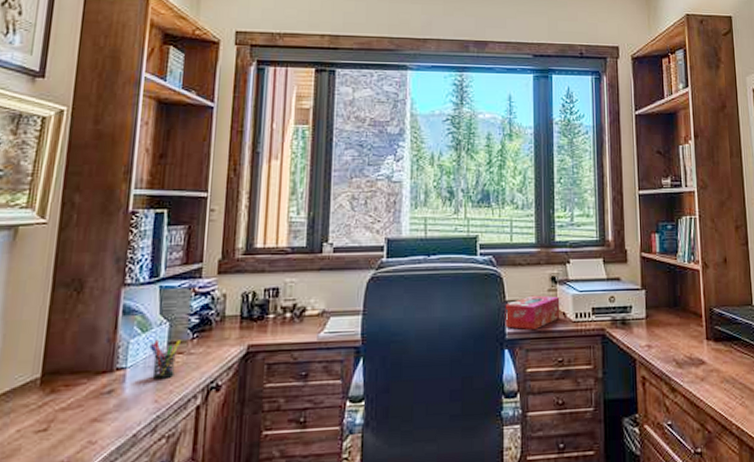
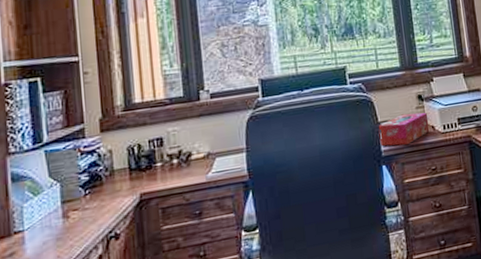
pen holder: present [149,339,181,381] -> none [43,198,74,238]

